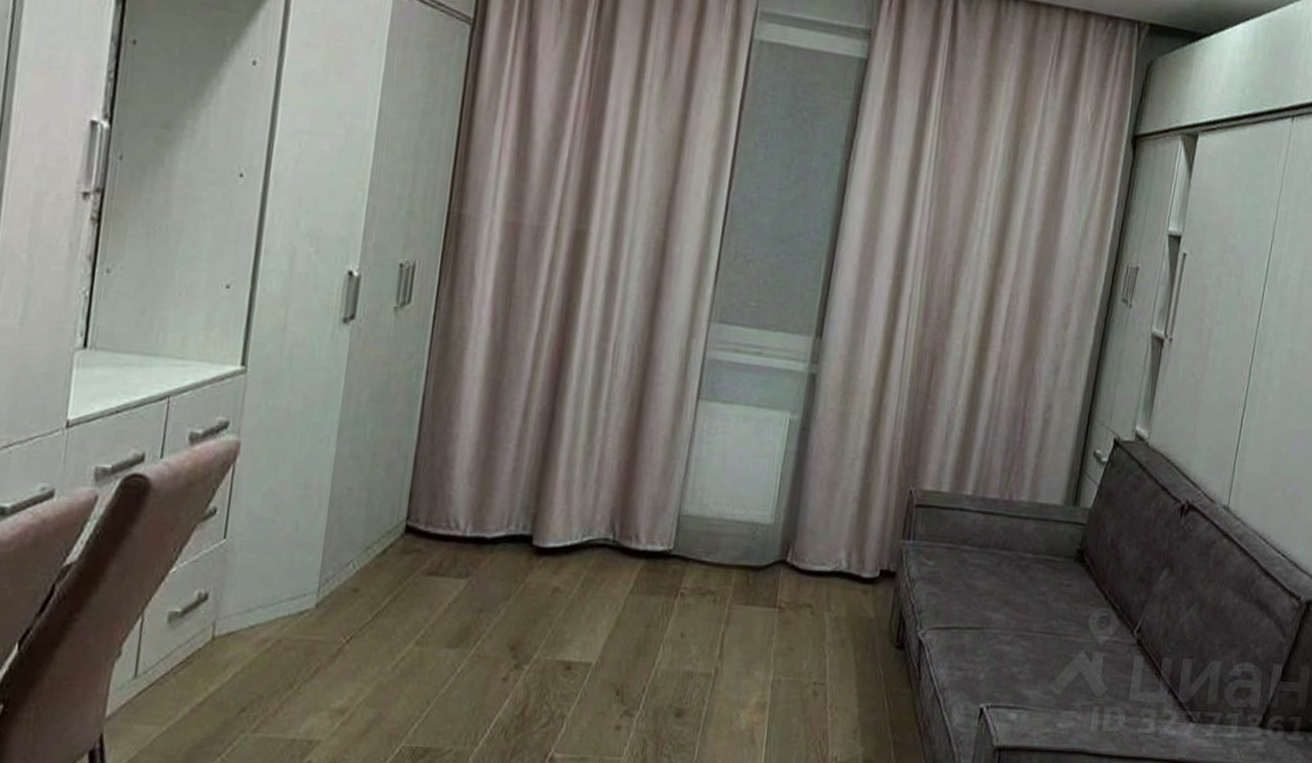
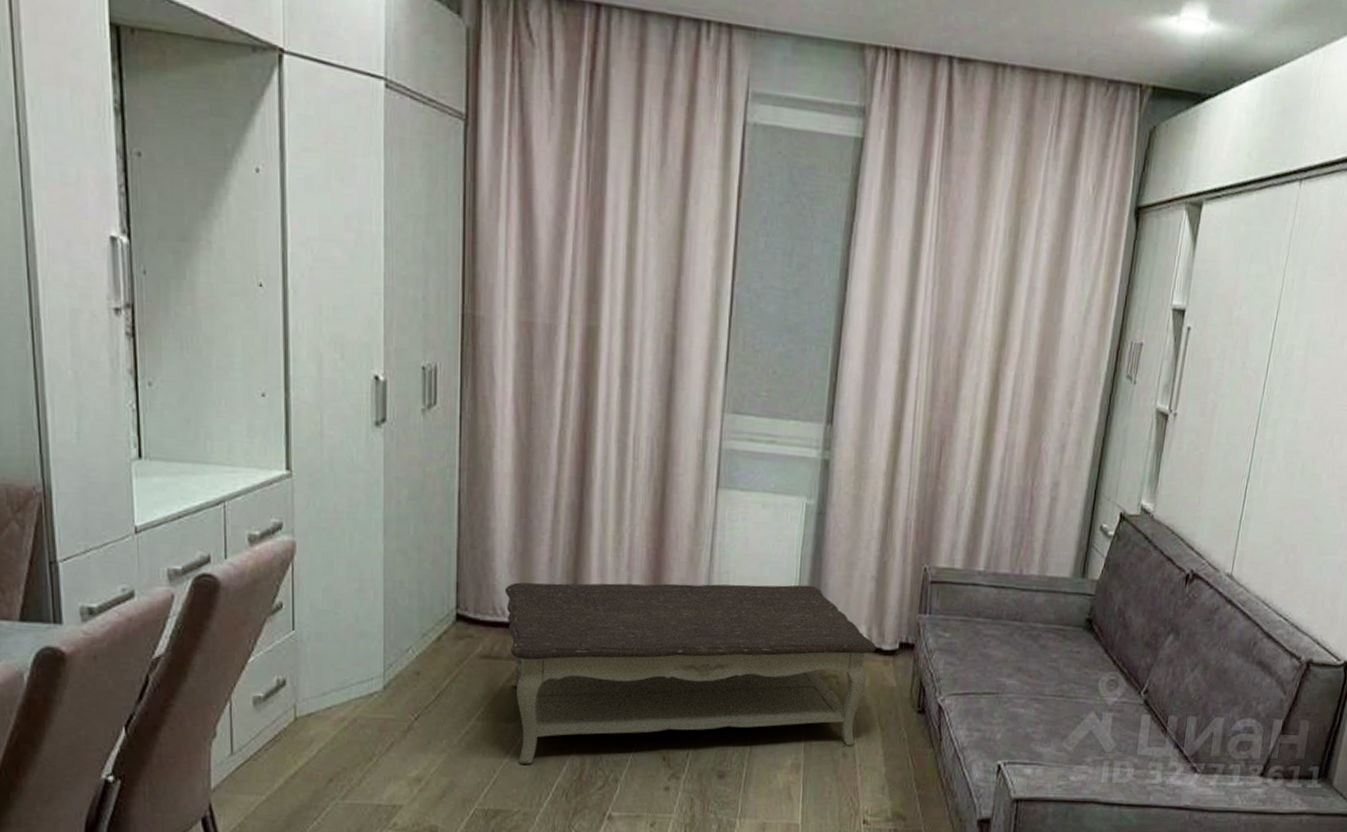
coffee table: none [456,493,855,696] -> present [504,582,876,764]

